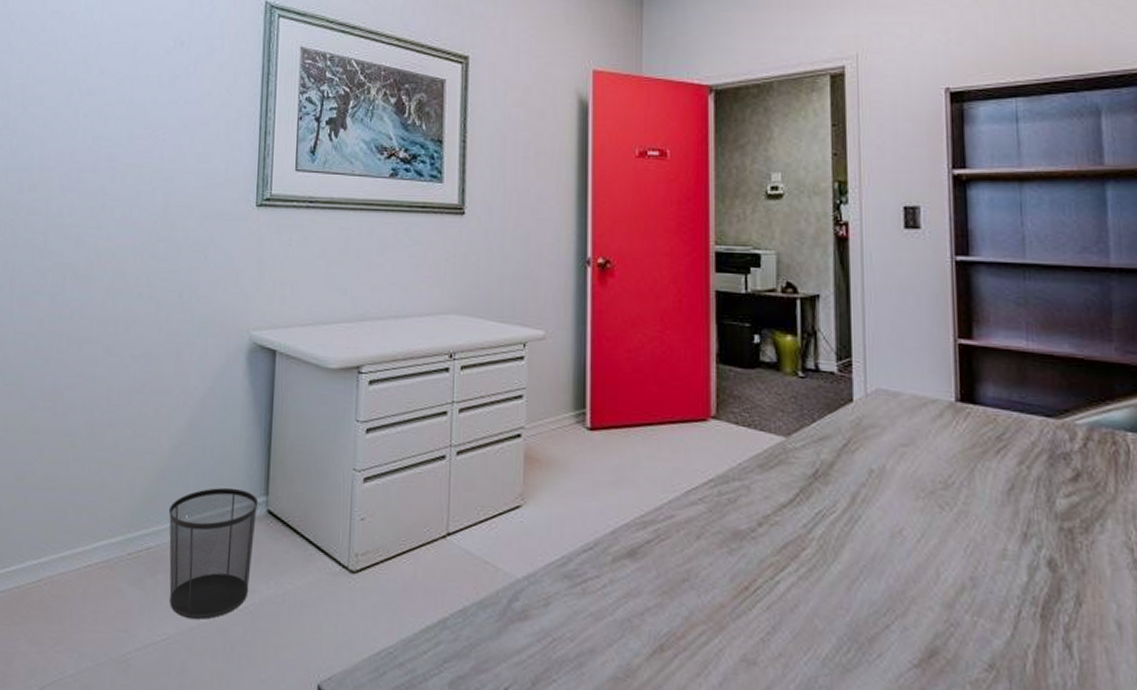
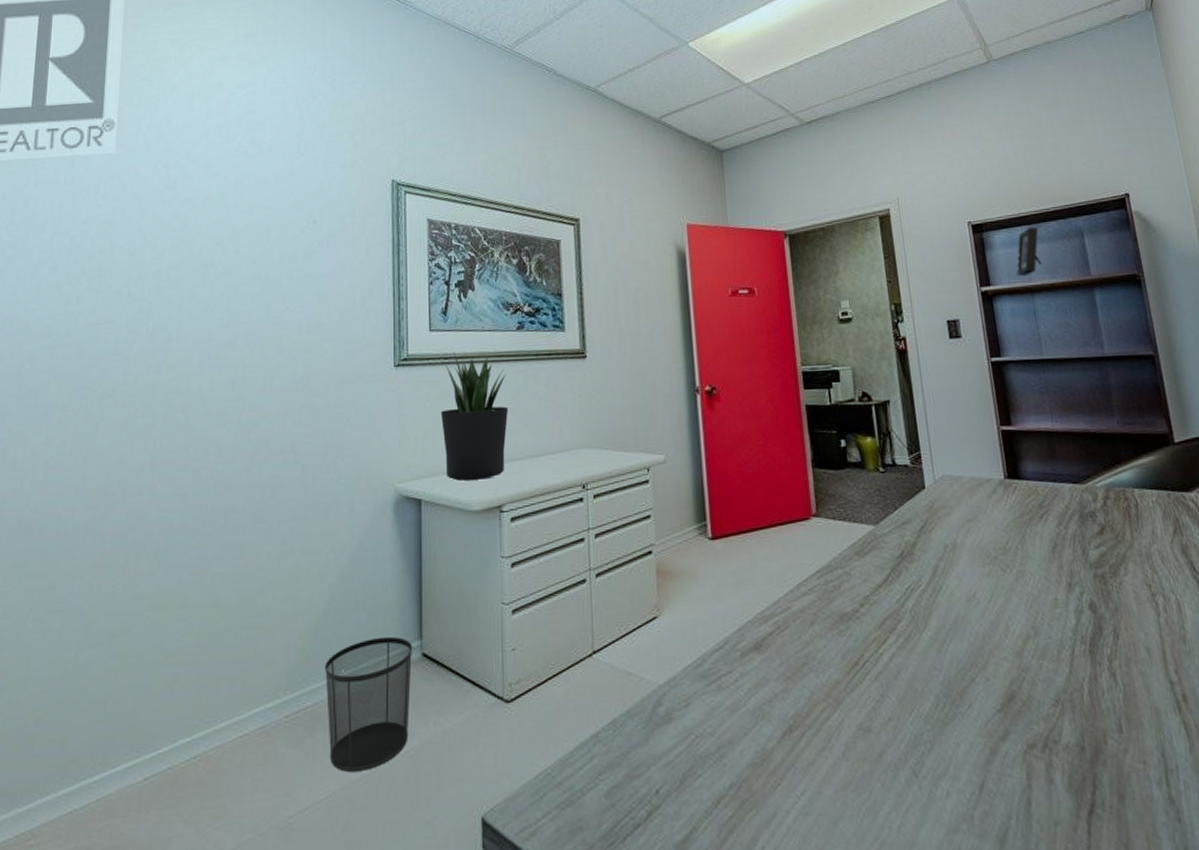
planter: none [302,195,375,336] -> present [441,351,509,481]
picture frame: none [1003,99,1039,159] -> present [1016,227,1042,276]

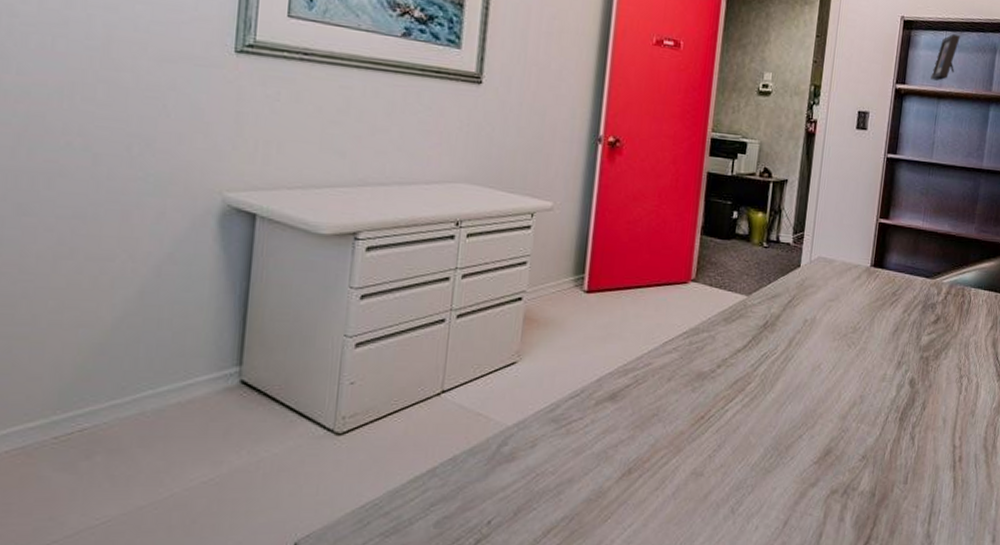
waste bin: present [324,636,413,772] -> none [110,359,230,497]
planter: present [441,351,509,481] -> none [292,47,382,201]

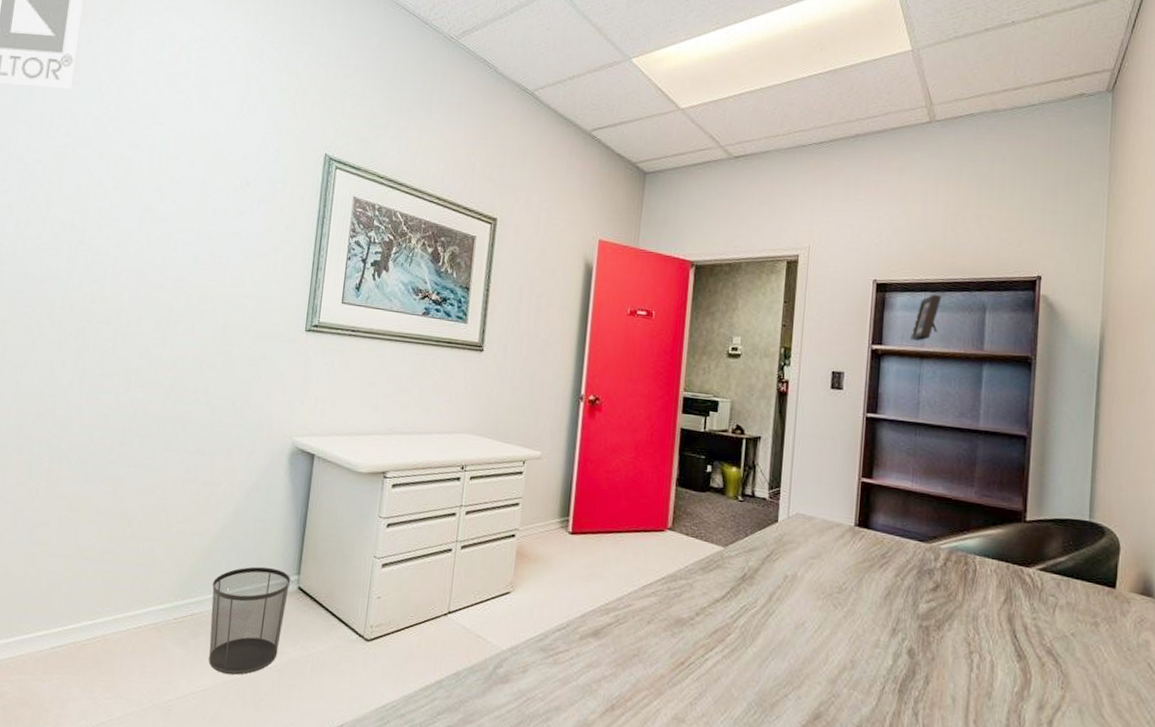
waste bin: none [110,359,230,497] -> present [208,566,291,675]

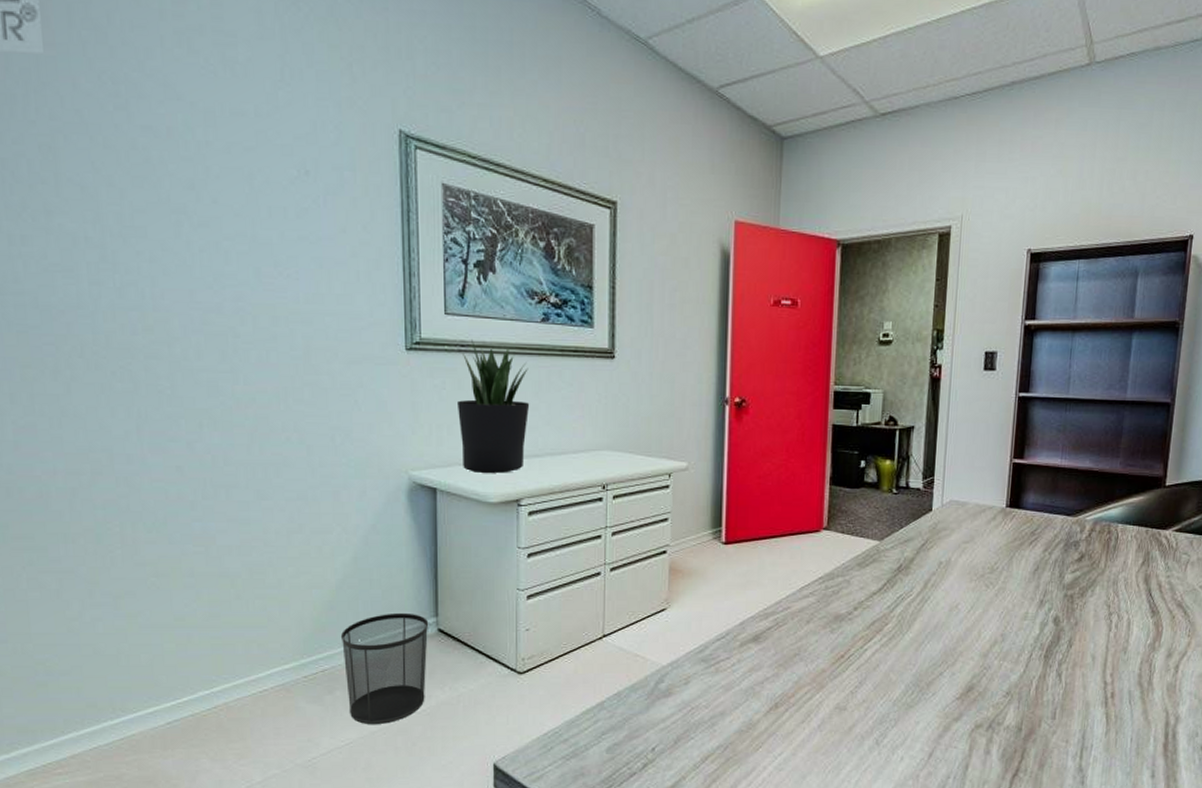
planter: none [340,325,407,446] -> present [458,338,530,473]
picture frame: present [910,294,942,341] -> none [1063,261,1095,313]

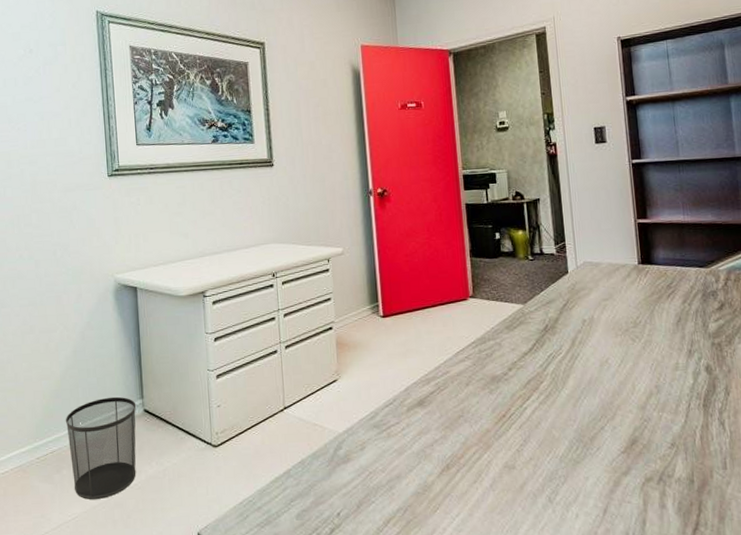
planter: present [458,338,530,473] -> none [150,162,208,271]

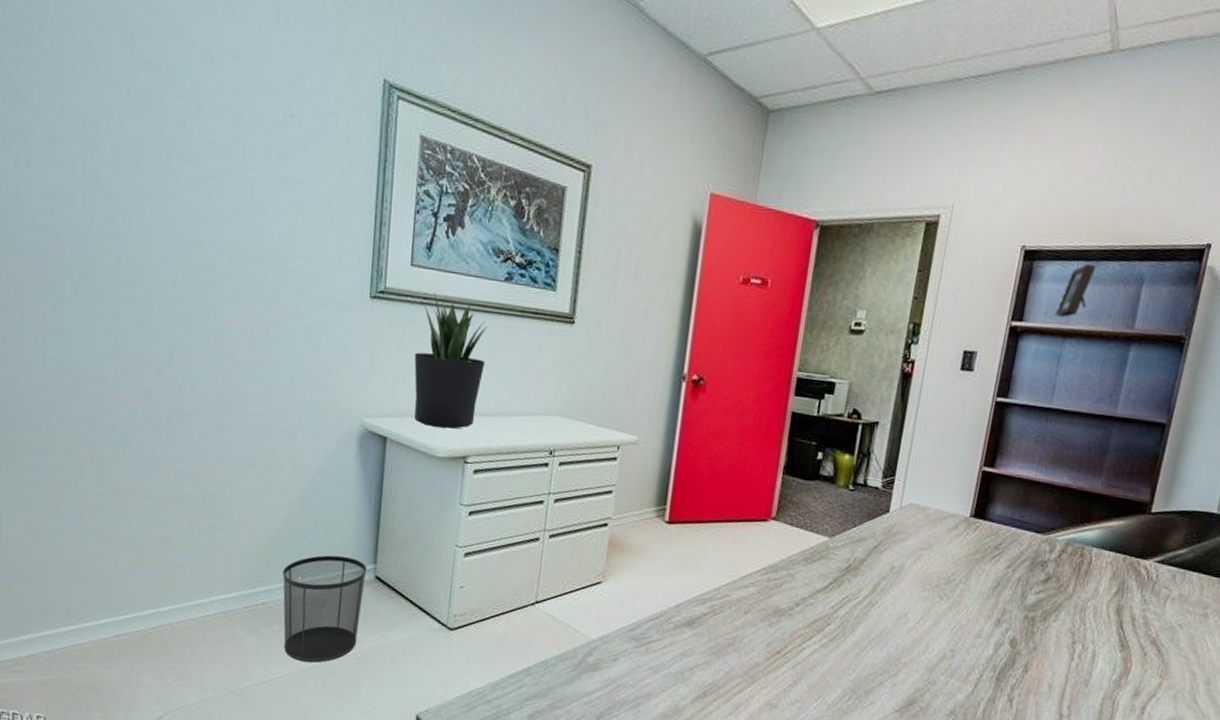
planter: none [150,162,208,271] -> present [414,292,488,429]
picture frame: none [660,40,684,86] -> present [1055,263,1096,317]

